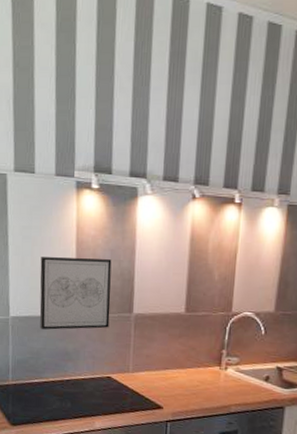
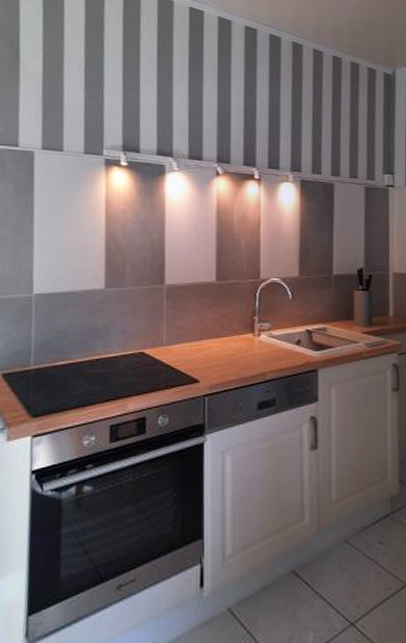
wall art: present [39,257,112,330] -> none [66,231,142,306]

